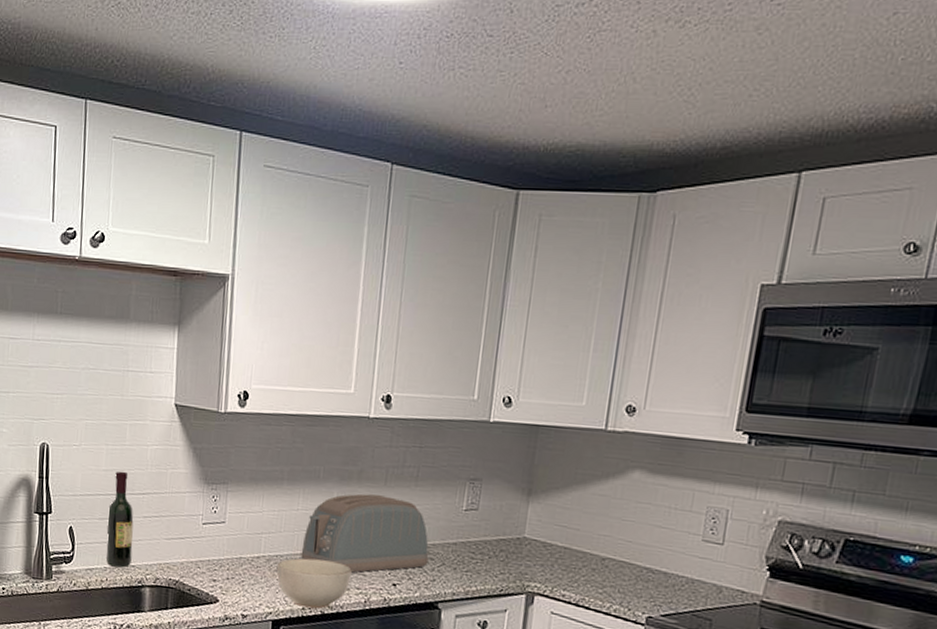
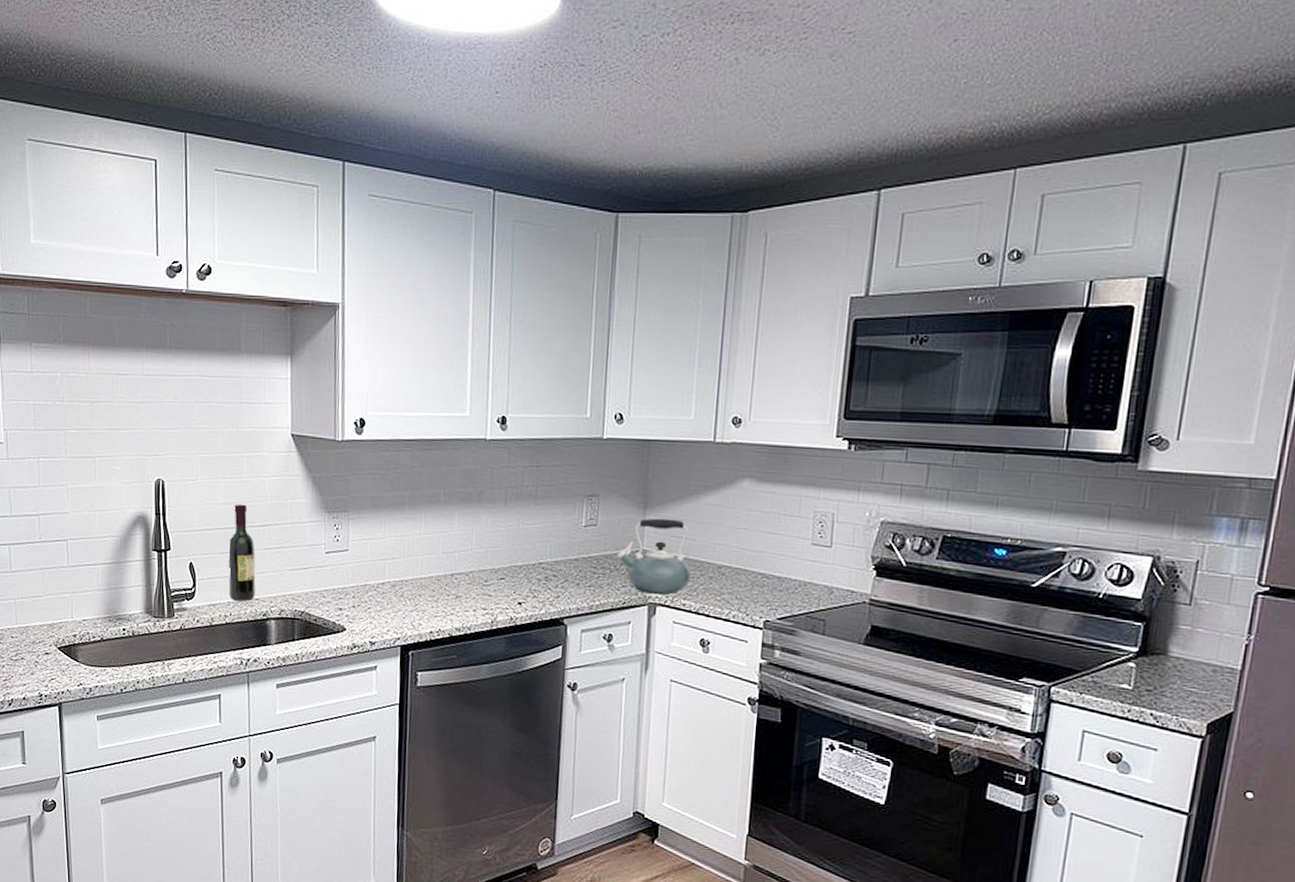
bowl: present [276,558,353,609] -> none [402,581,478,632]
toaster: present [300,493,429,573] -> none [425,515,552,594]
kettle: none [496,505,573,584] -> present [617,518,691,594]

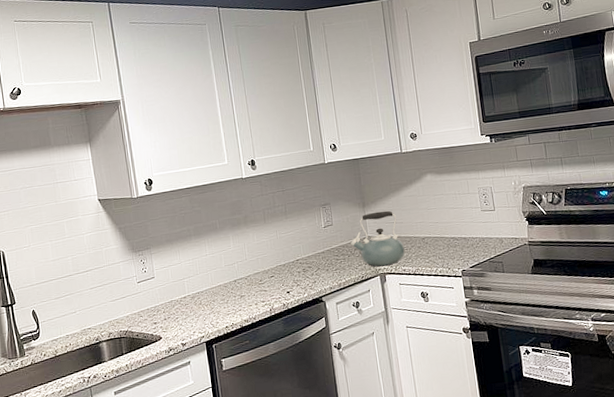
wine bottle: present [228,504,256,603] -> none [61,257,88,334]

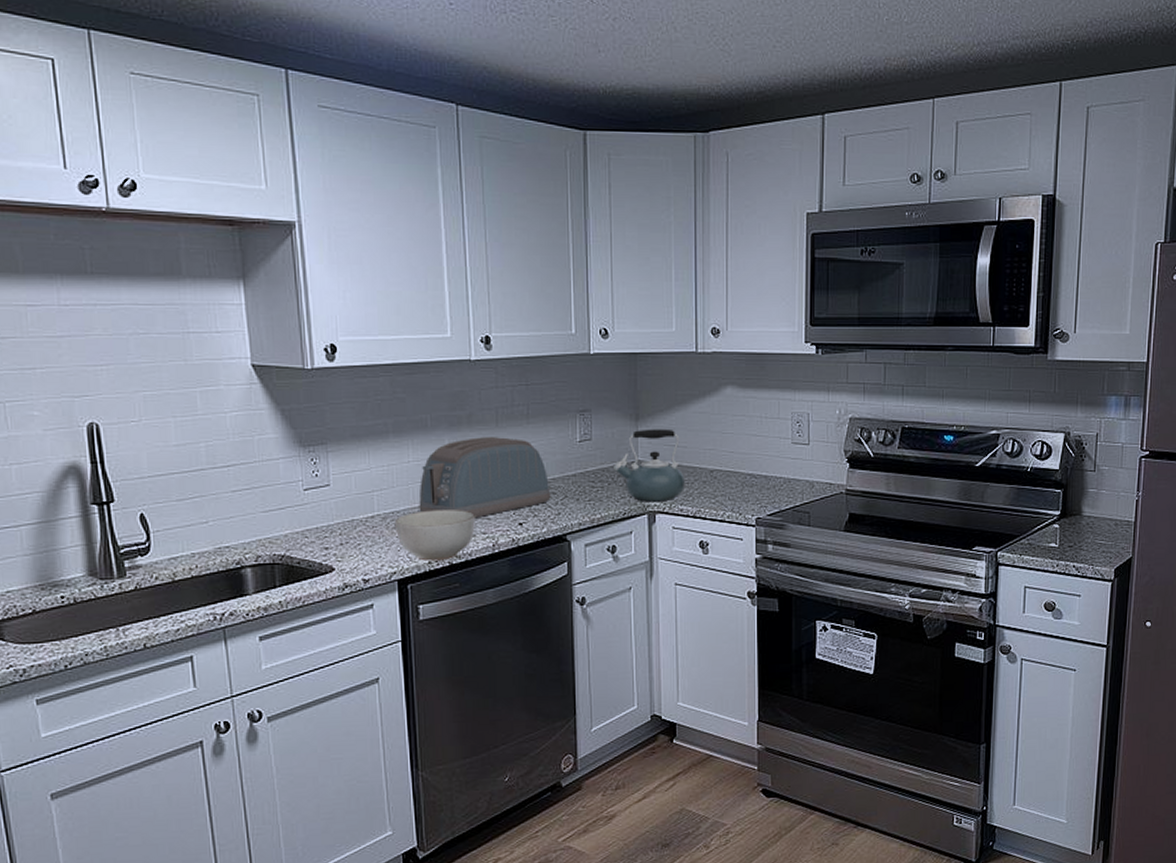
bowl: none [200,285,257,326] -> present [394,508,477,561]
toaster: none [215,230,308,291] -> present [419,437,551,518]

